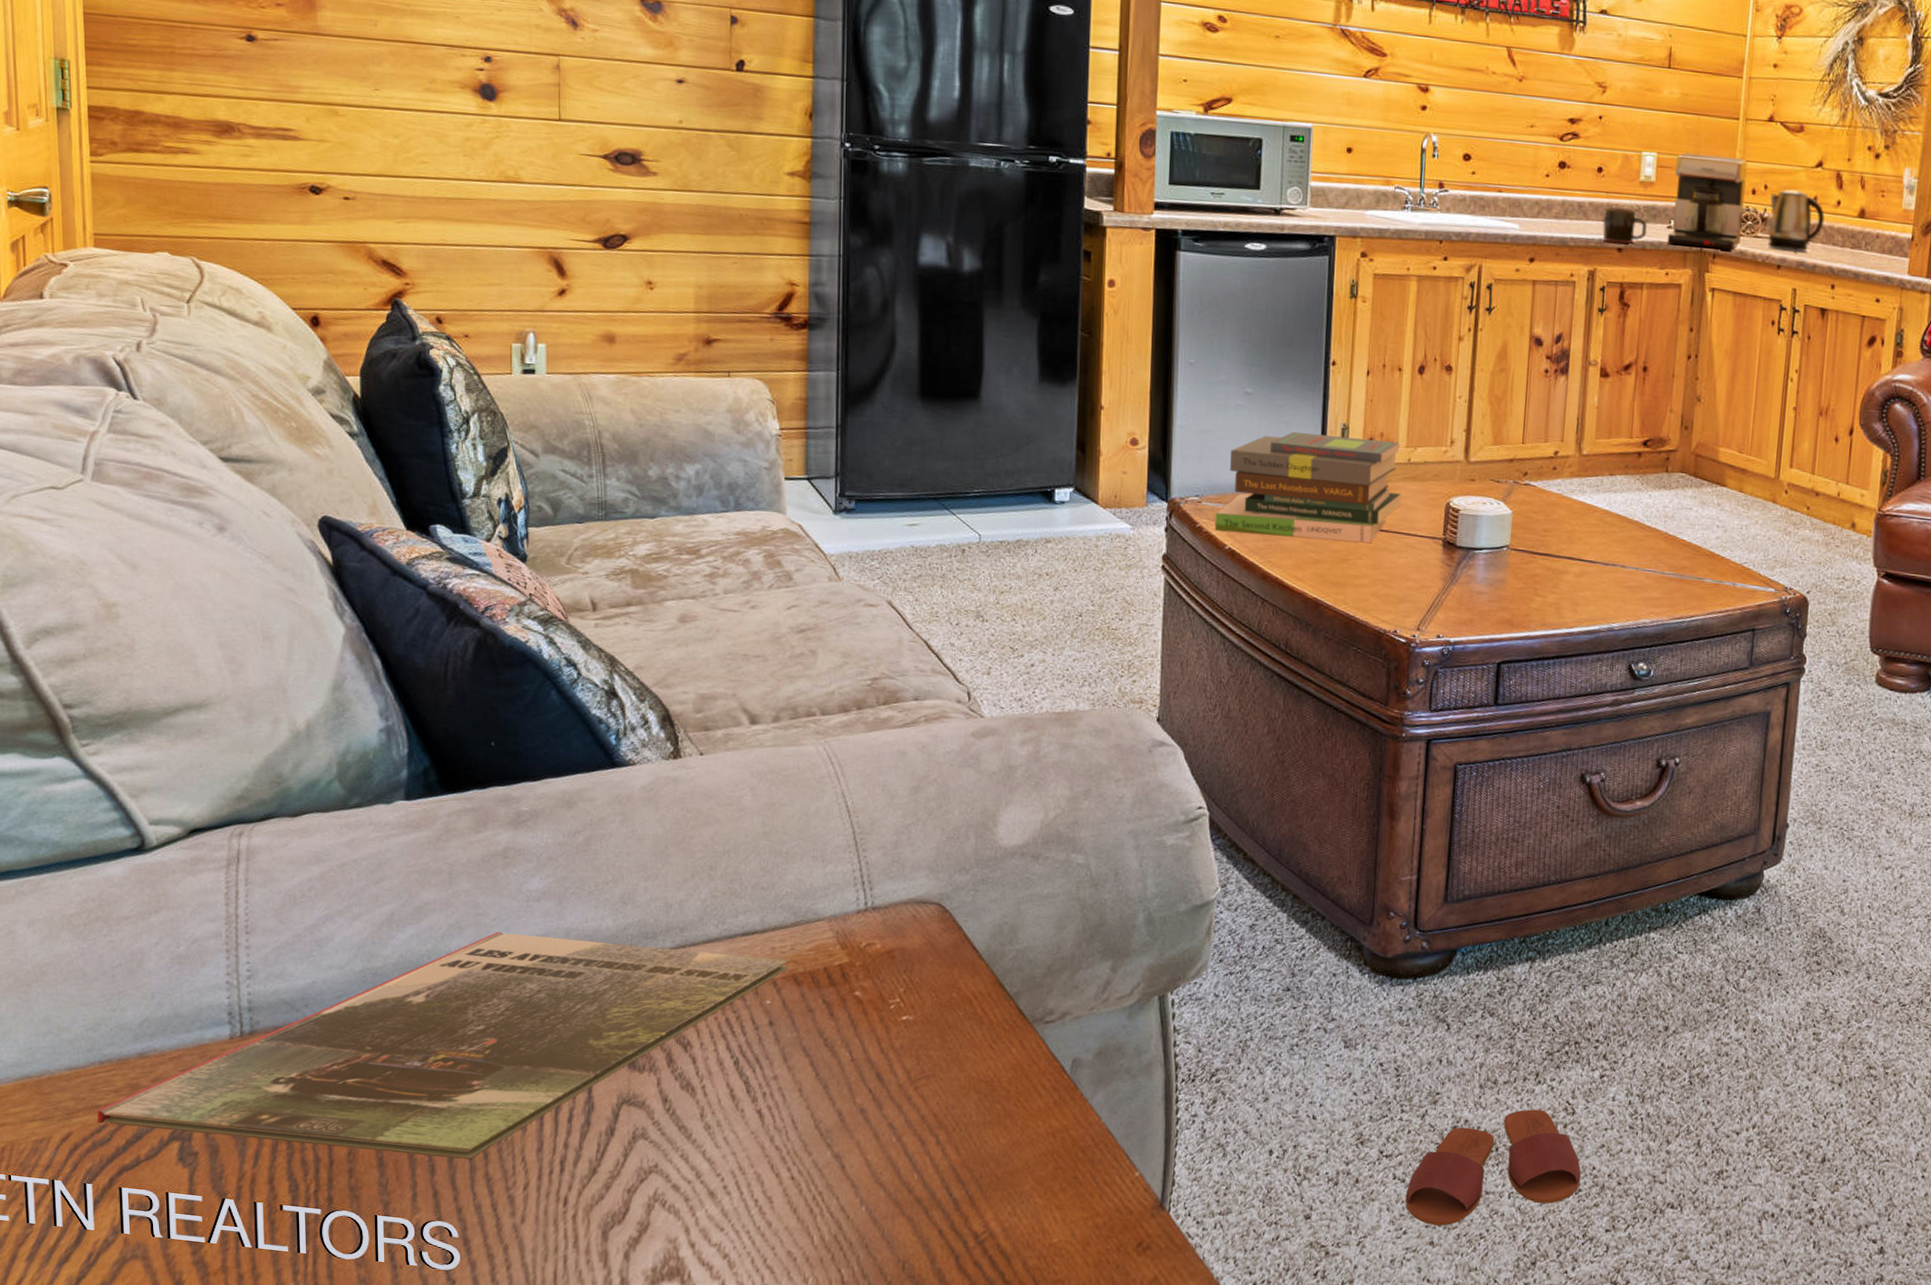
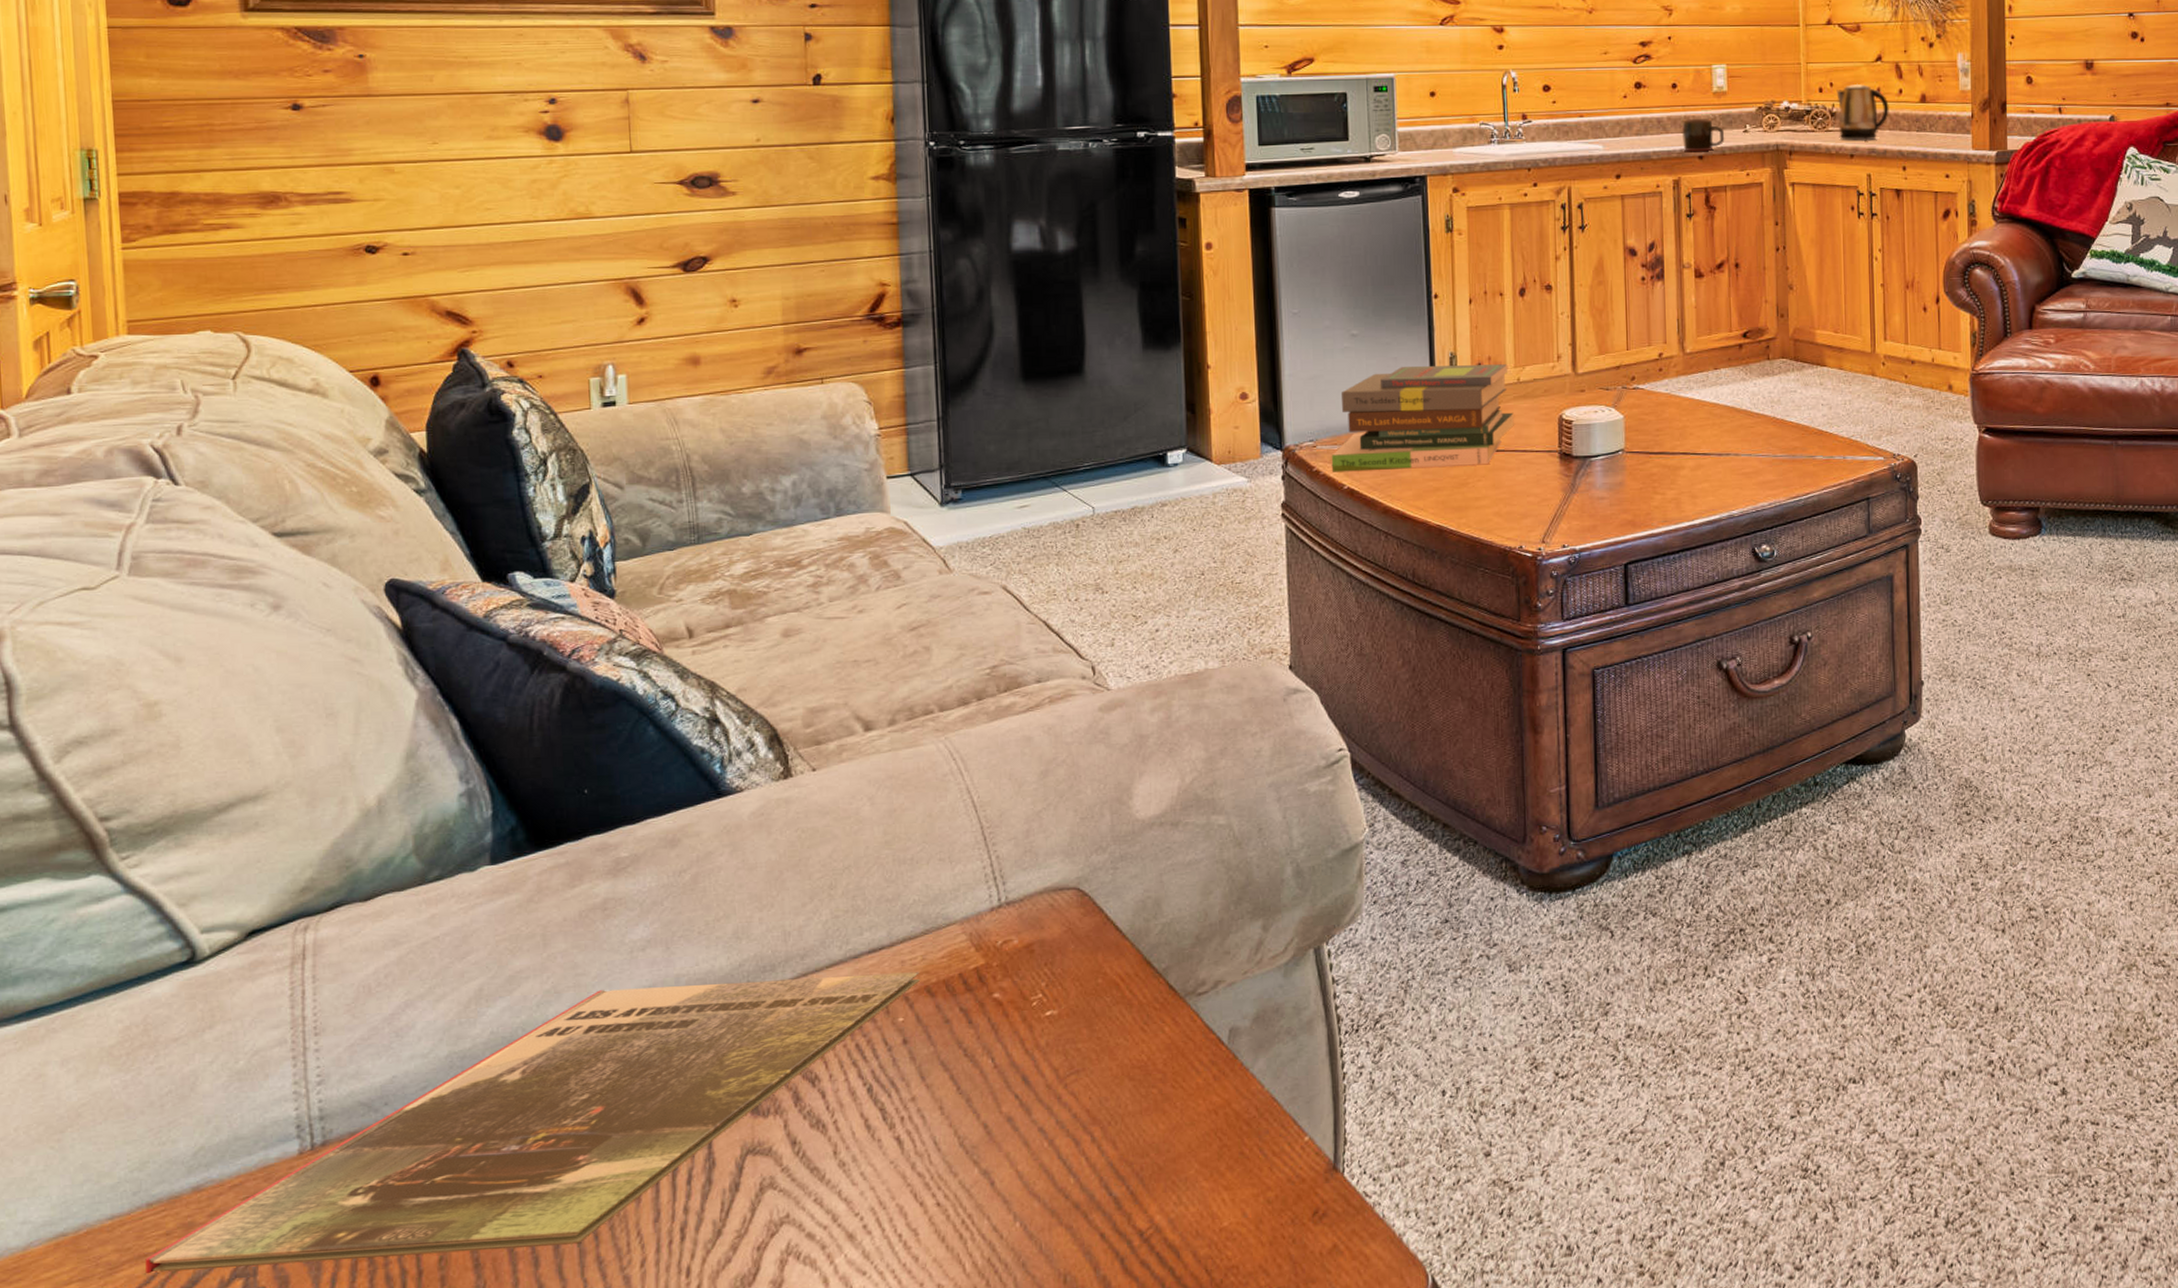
slippers: present [1405,1109,1581,1226] -> none [1586,1003,1761,1141]
coffee maker: present [1667,152,1747,251] -> none [1744,60,1813,148]

